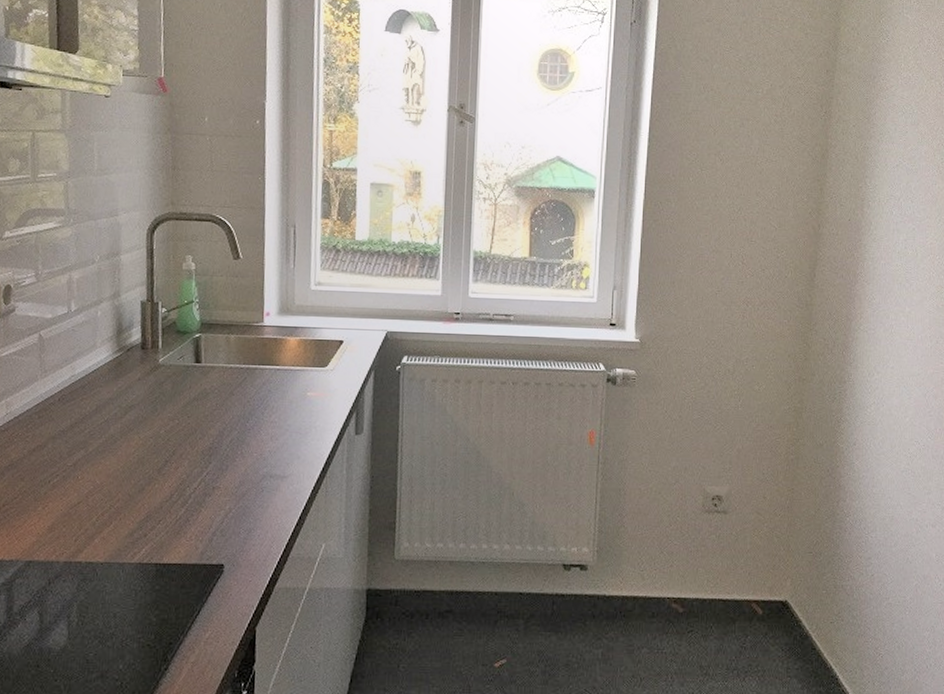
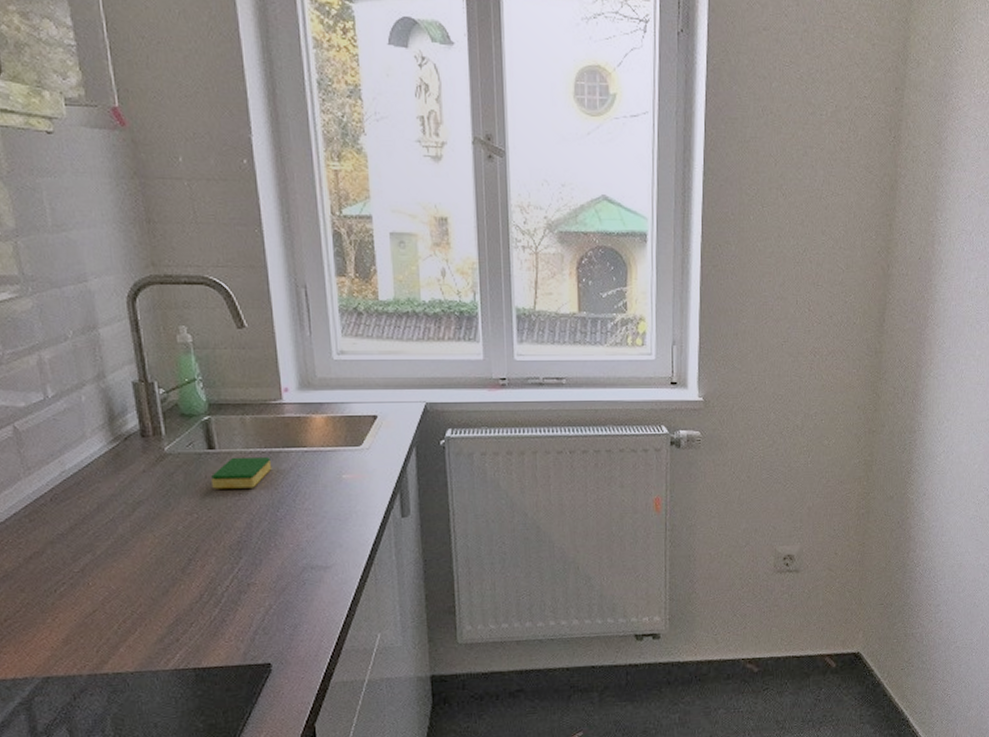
dish sponge: none [194,371,248,400] -> present [211,456,272,489]

